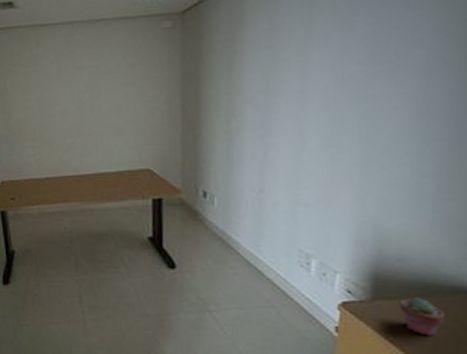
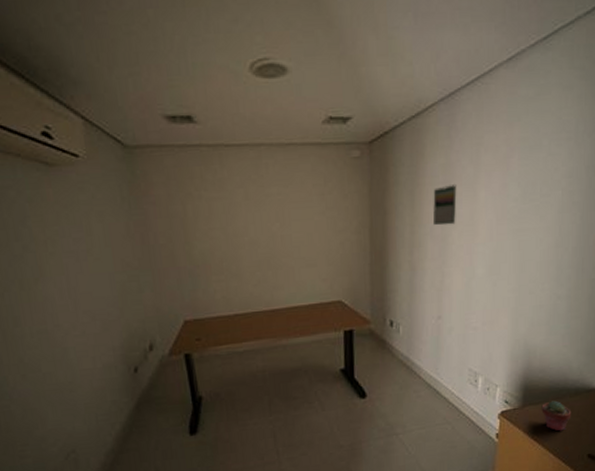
calendar: none [254,48,284,93] -> present [433,183,457,226]

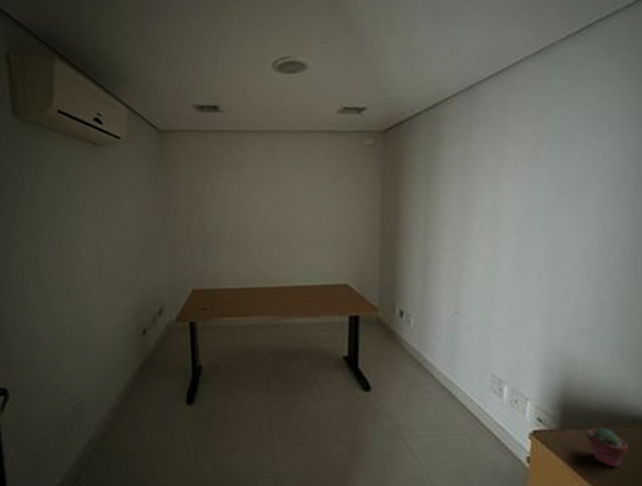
calendar: present [433,183,457,226] -> none [450,173,478,215]

